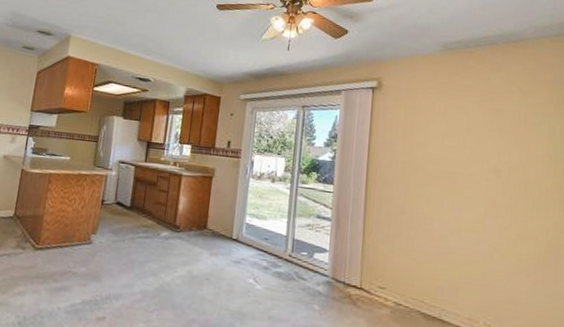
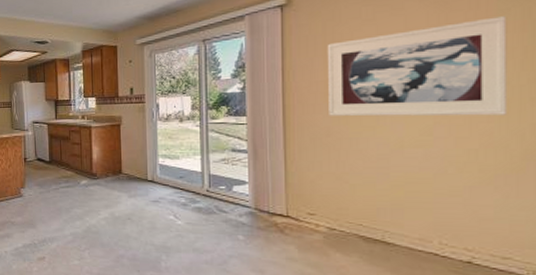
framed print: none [404,128,539,212] -> present [327,16,507,117]

